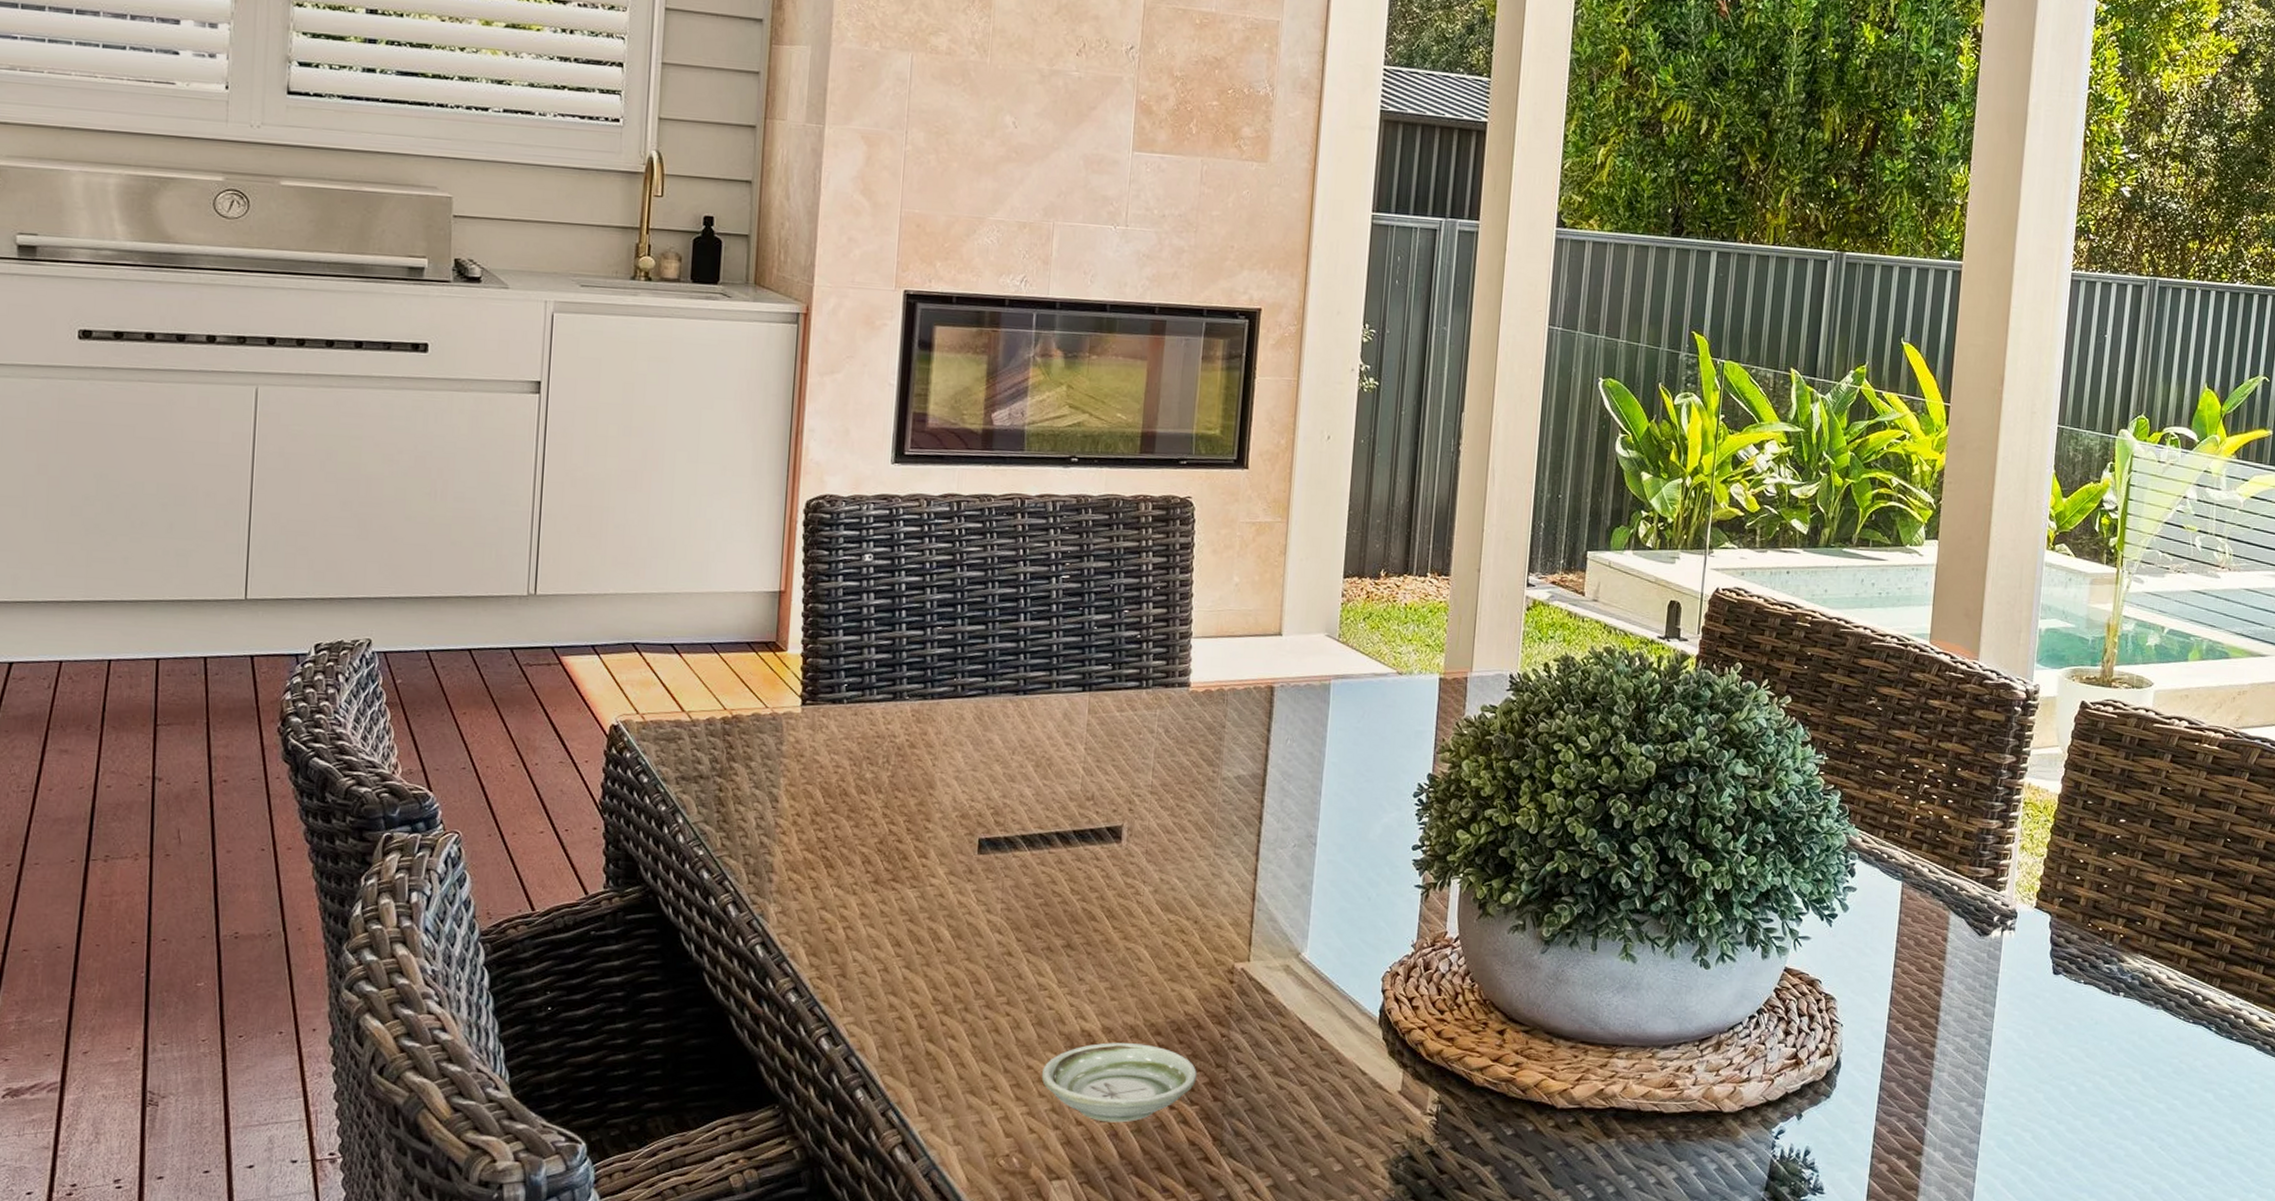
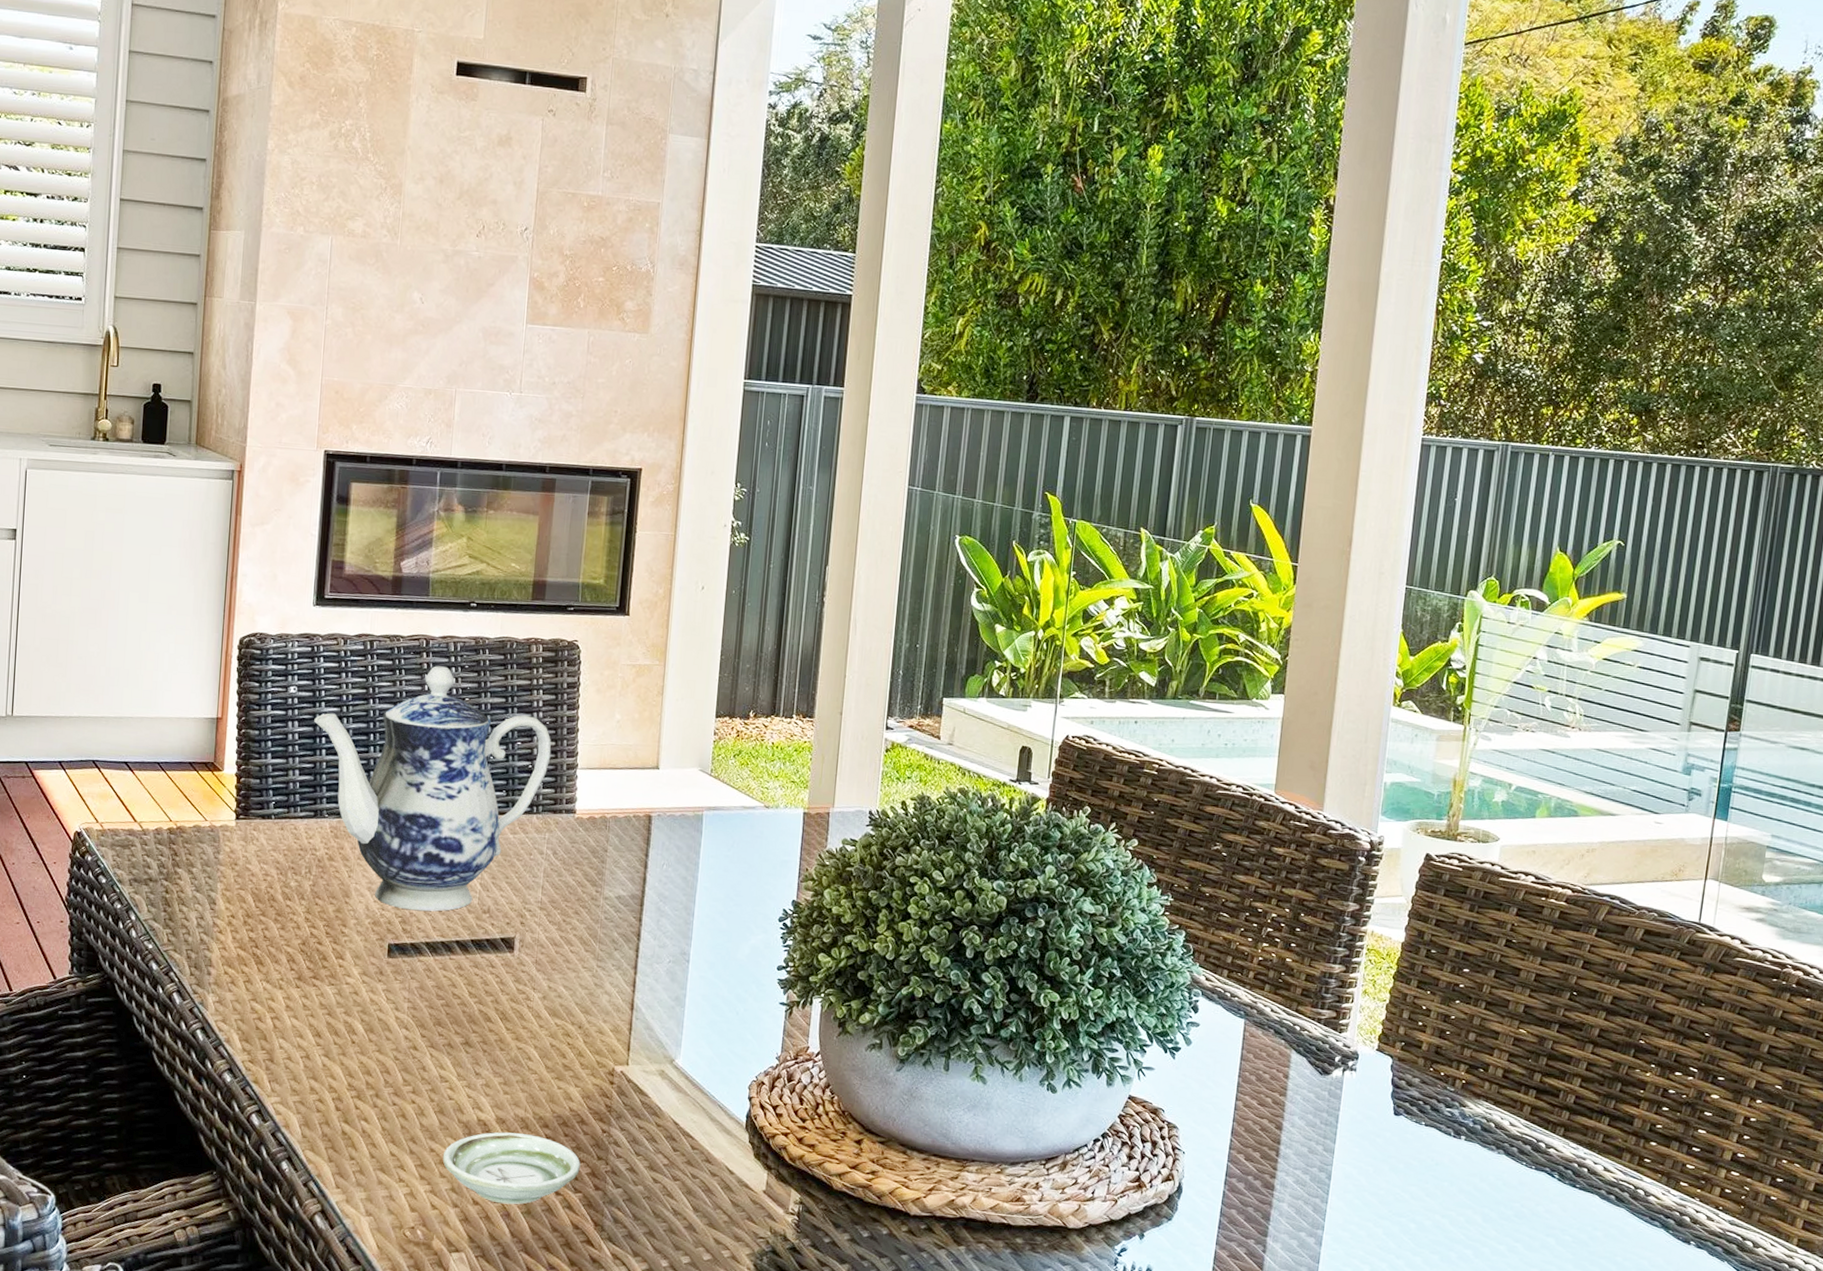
teapot: none [893,528,1163,801] -> present [314,666,551,912]

